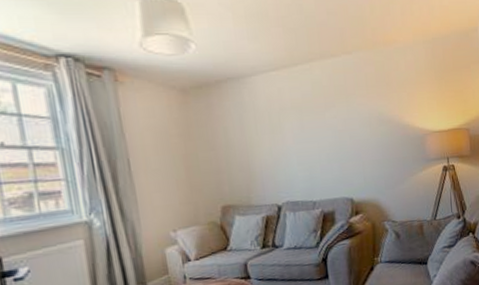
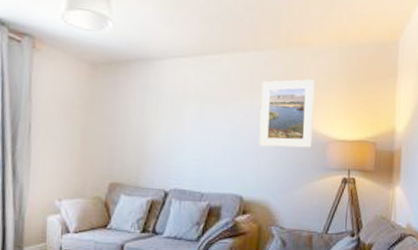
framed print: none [355,76,411,148] -> present [258,79,315,148]

